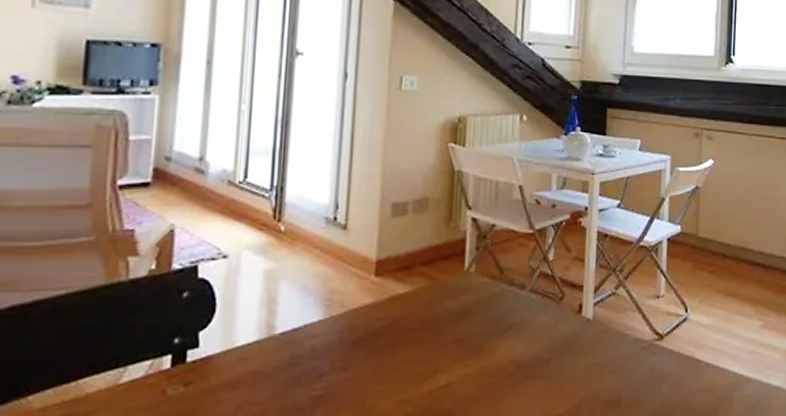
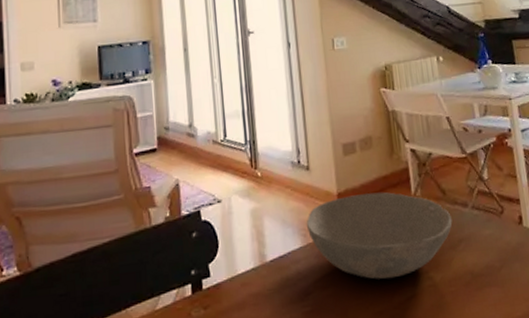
bowl: none [332,263,505,364] -> present [306,192,453,280]

